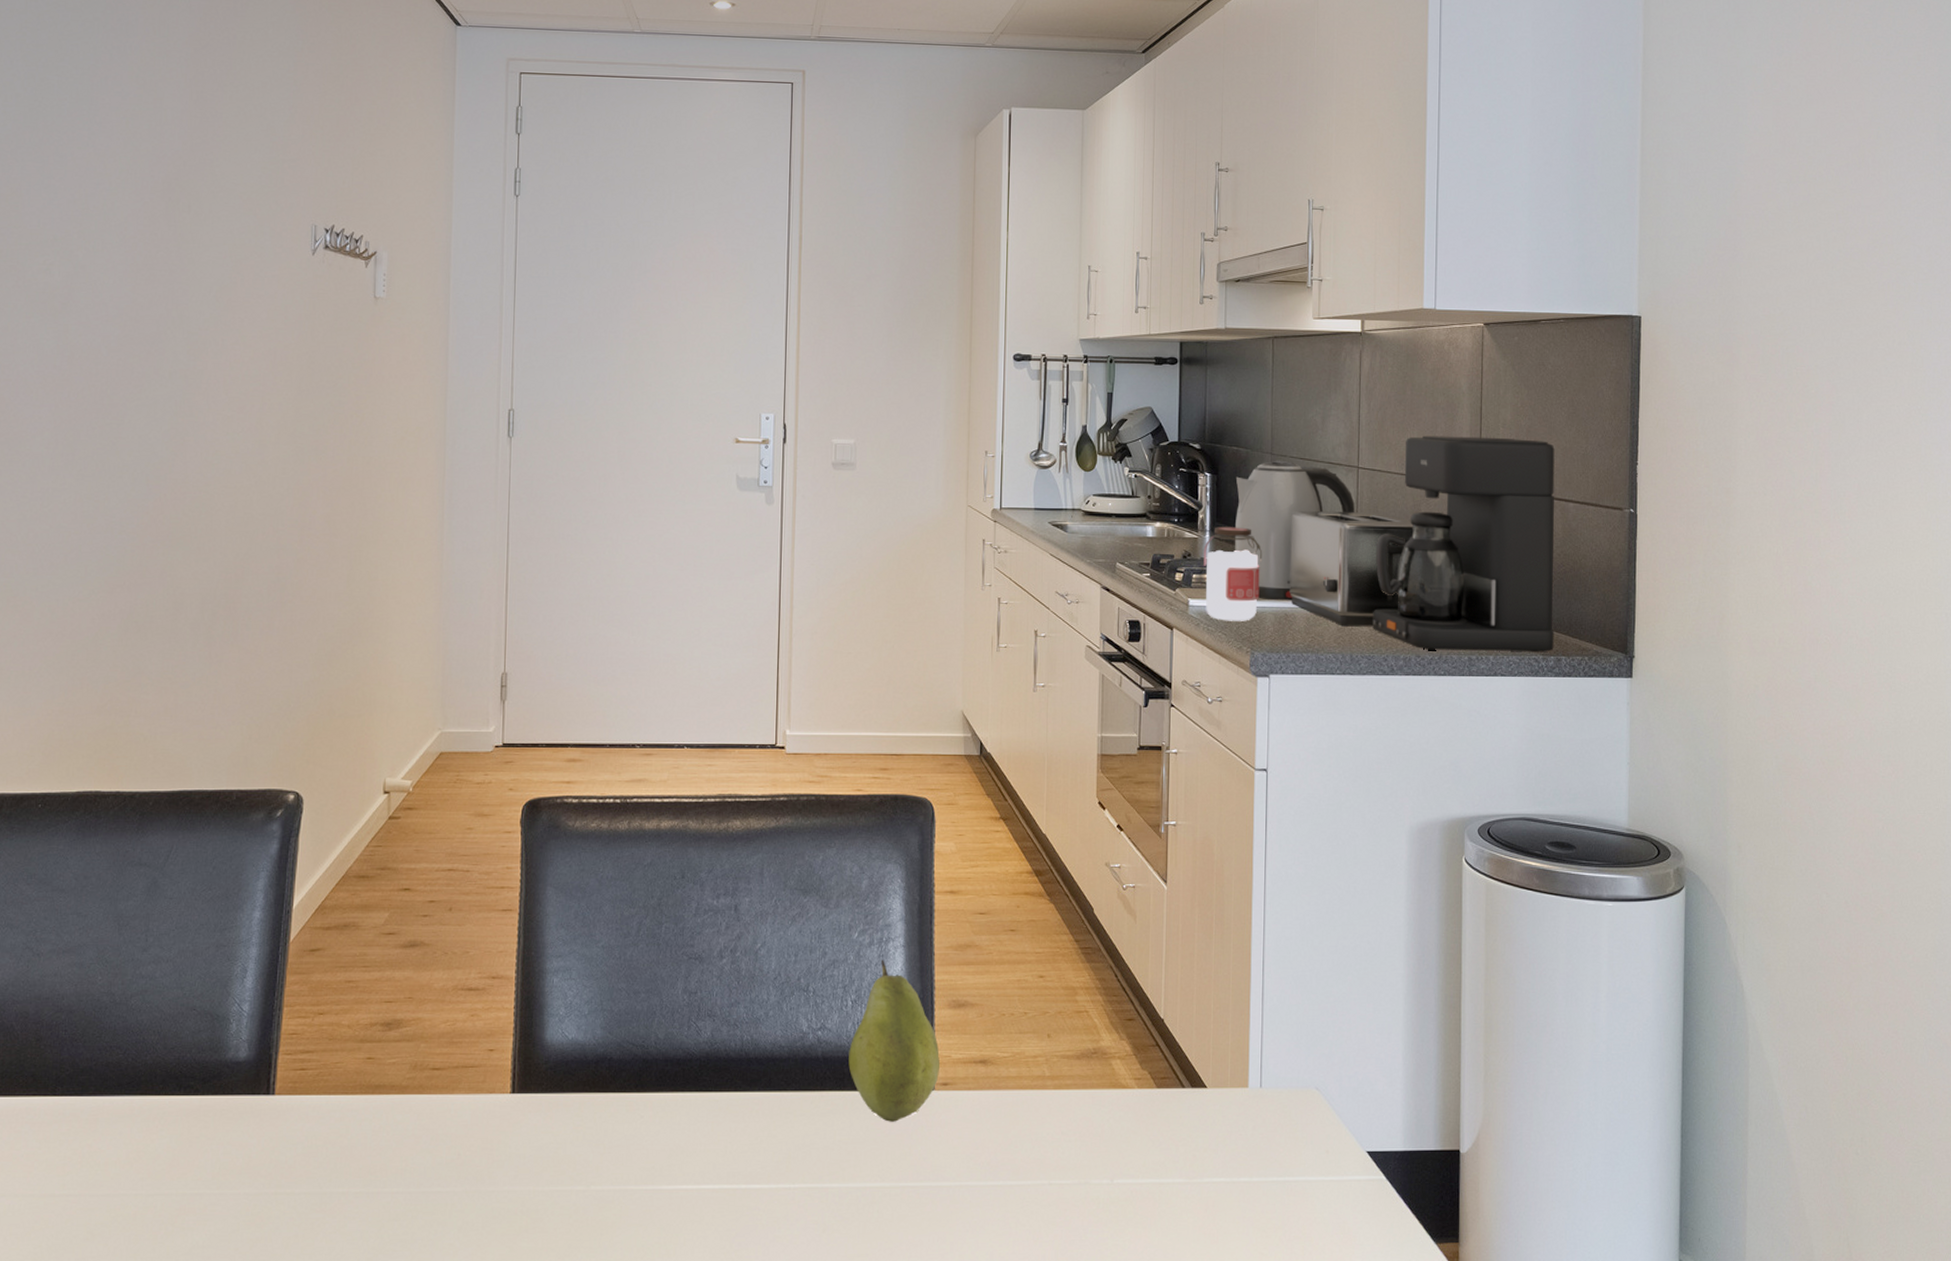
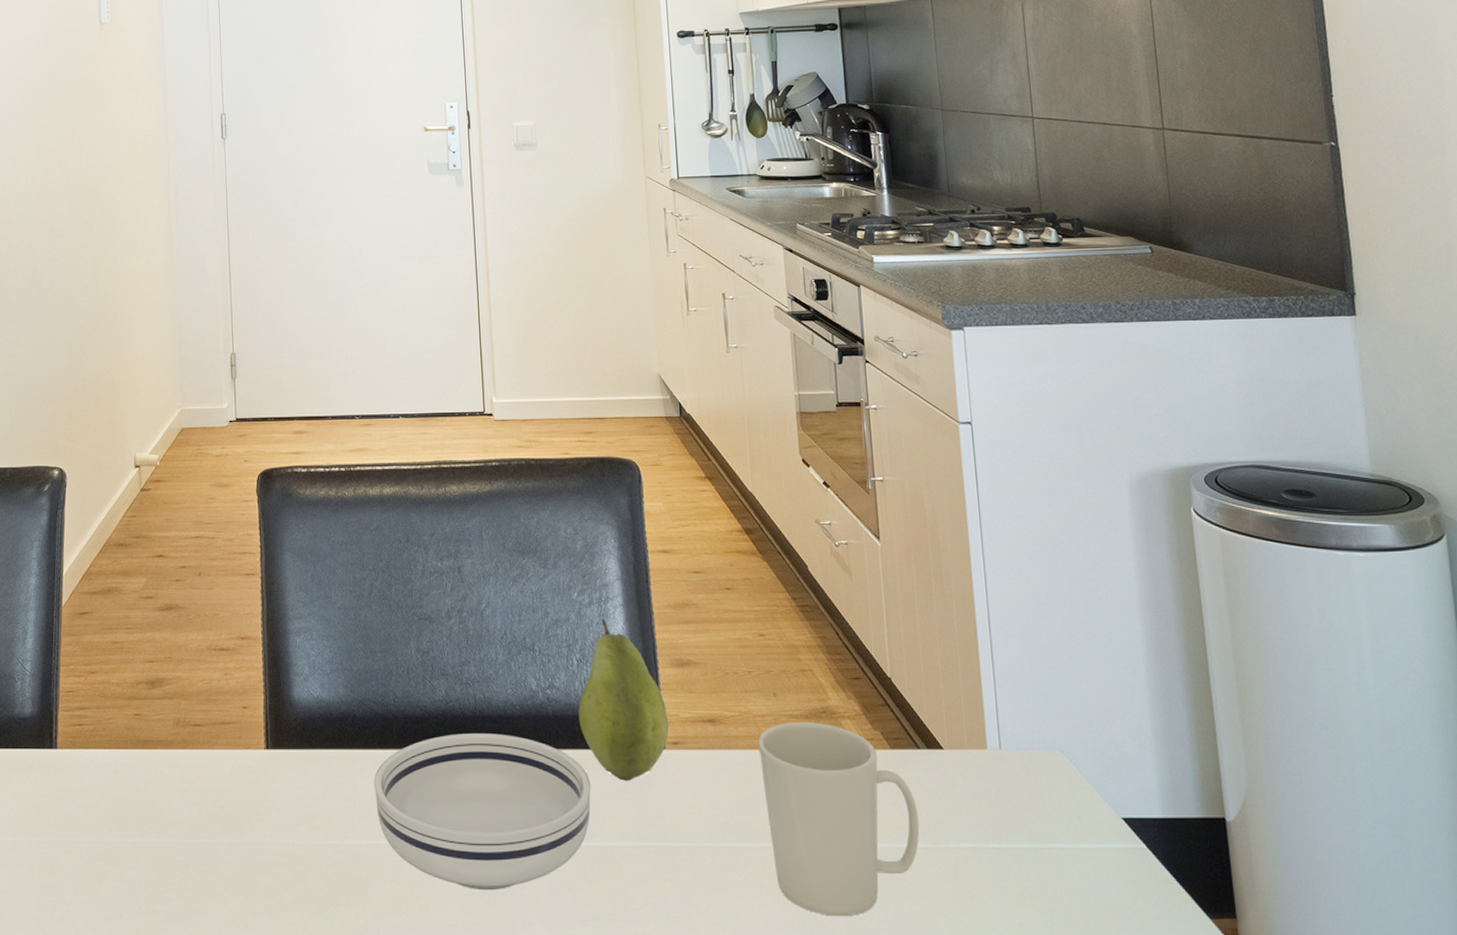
bowl: none [627,1074,856,1234] -> present [374,732,591,891]
mug: none [1027,1062,1177,1251] -> present [758,722,920,917]
jar: present [1203,527,1263,621] -> none [882,183,945,276]
kettle: present [1234,460,1355,601] -> none [908,115,1034,254]
toaster: present [1289,511,1414,626] -> none [968,161,1099,275]
coffee maker: present [1373,435,1555,653] -> none [1060,78,1265,296]

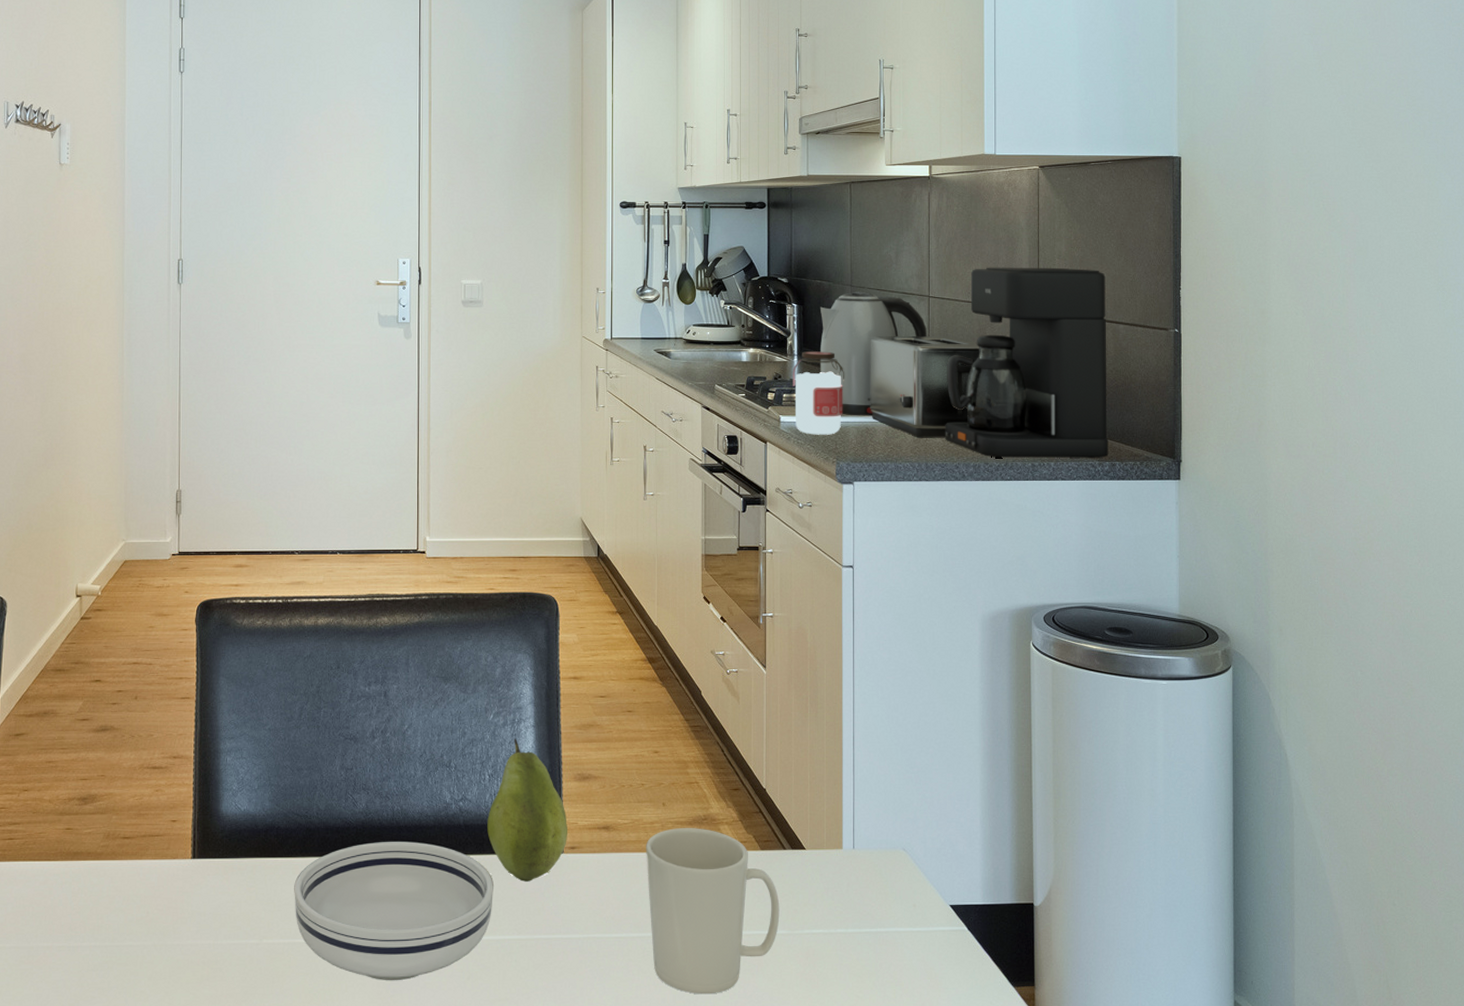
jar: none [882,183,945,276] -> present [792,351,845,435]
kettle: none [908,115,1034,254] -> present [819,291,927,416]
toaster: none [968,161,1099,275] -> present [870,336,980,437]
coffee maker: none [1060,78,1265,296] -> present [945,267,1109,459]

